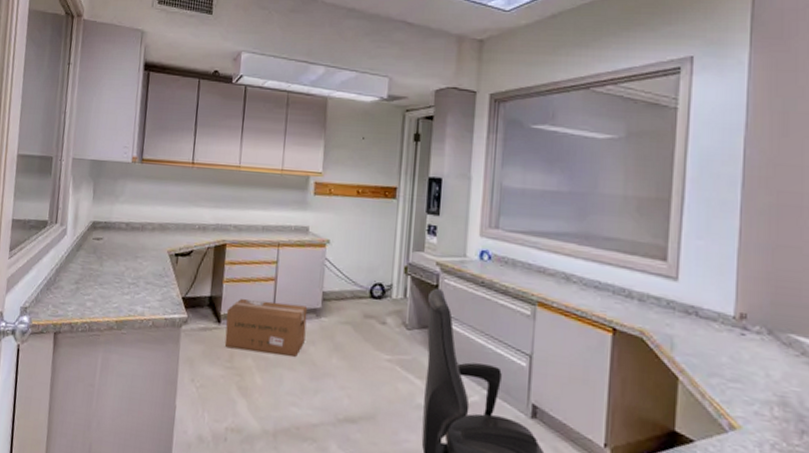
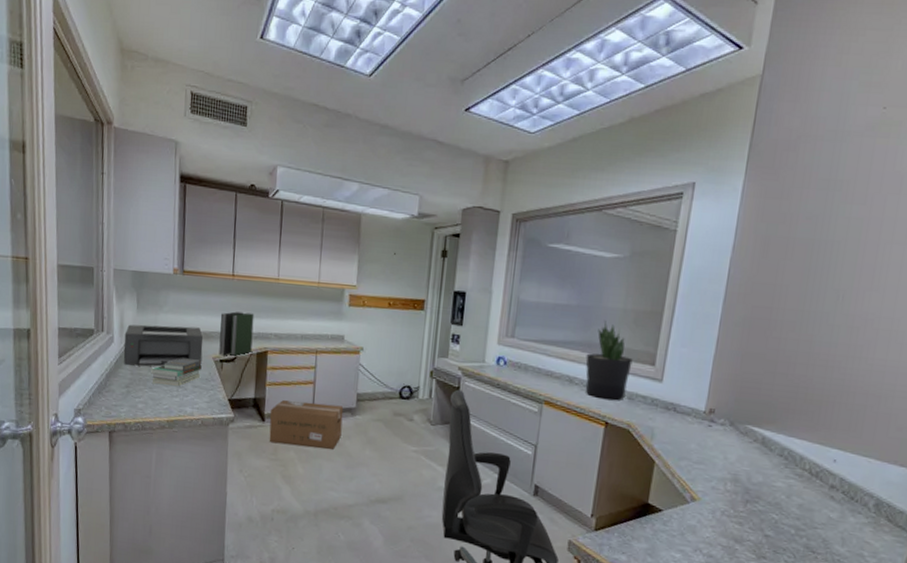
printer: none [75,215,159,261] -> present [123,324,203,367]
books: none [102,251,156,283] -> present [151,358,202,387]
binder: none [174,201,214,251] -> present [219,311,255,357]
planter: none [583,209,640,302] -> present [585,321,633,401]

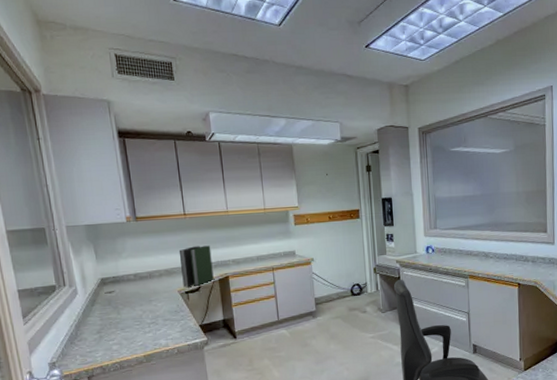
printer: present [123,324,203,367] -> none [87,266,169,314]
books: present [151,358,202,387] -> none [120,295,169,325]
box: present [269,400,344,449] -> none [239,311,307,356]
planter: present [585,321,633,401] -> none [495,203,530,266]

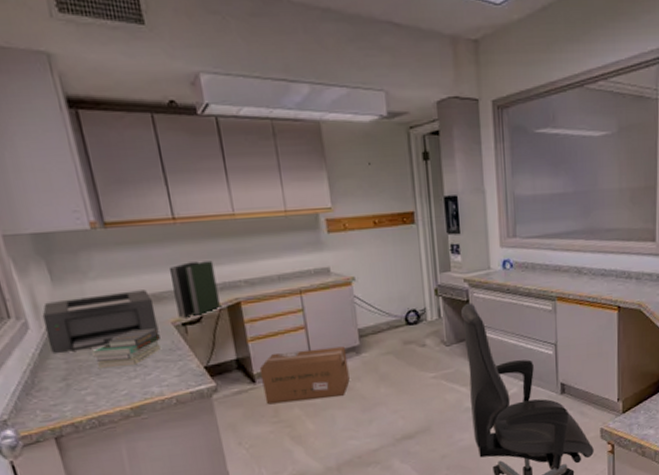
printer: none [87,266,169,314] -> present [42,289,159,355]
books: none [120,295,169,325] -> present [92,328,161,369]
box: none [239,311,307,356] -> present [259,346,350,405]

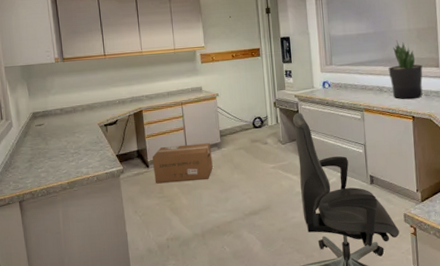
printer: present [42,289,159,355] -> none [21,101,90,144]
books: present [92,328,161,369] -> none [48,128,90,155]
binder: present [168,260,220,318] -> none [99,82,129,121]
planter: none [590,204,635,285] -> present [388,40,423,100]

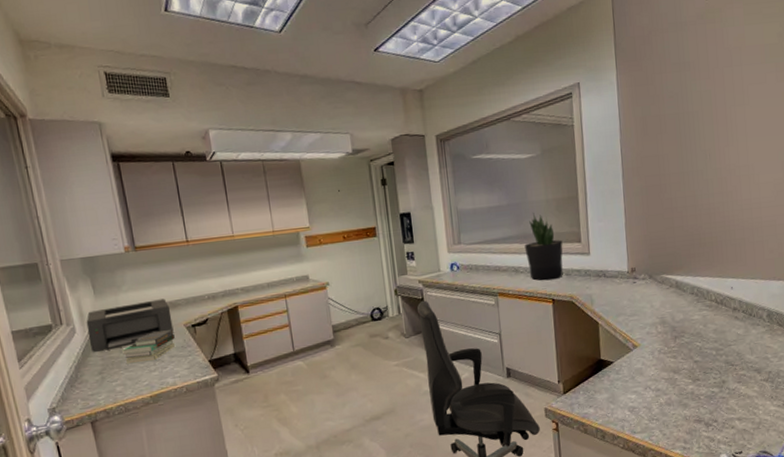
printer: none [21,101,90,144] -> present [86,298,174,353]
books: none [48,128,90,155] -> present [122,330,175,364]
box: present [152,143,213,184] -> none [252,340,326,392]

